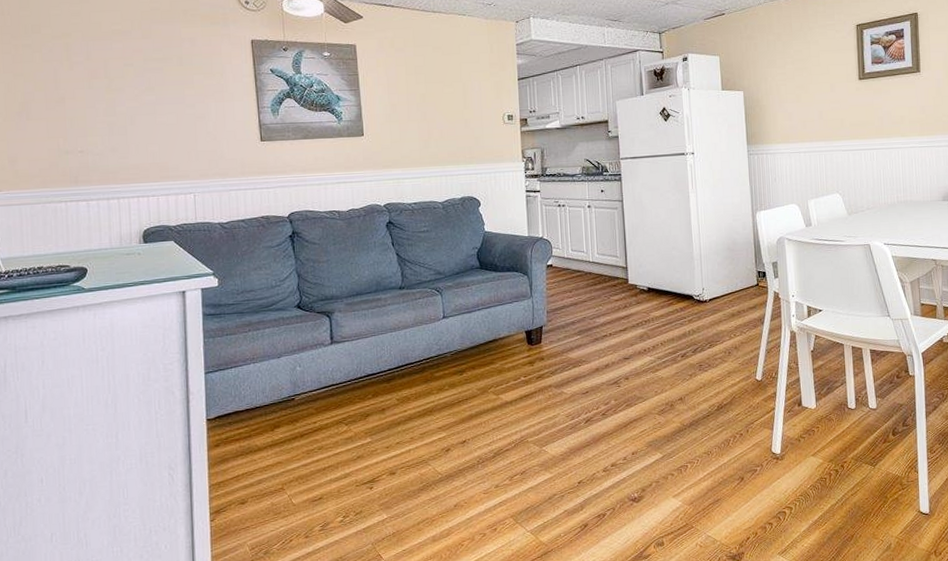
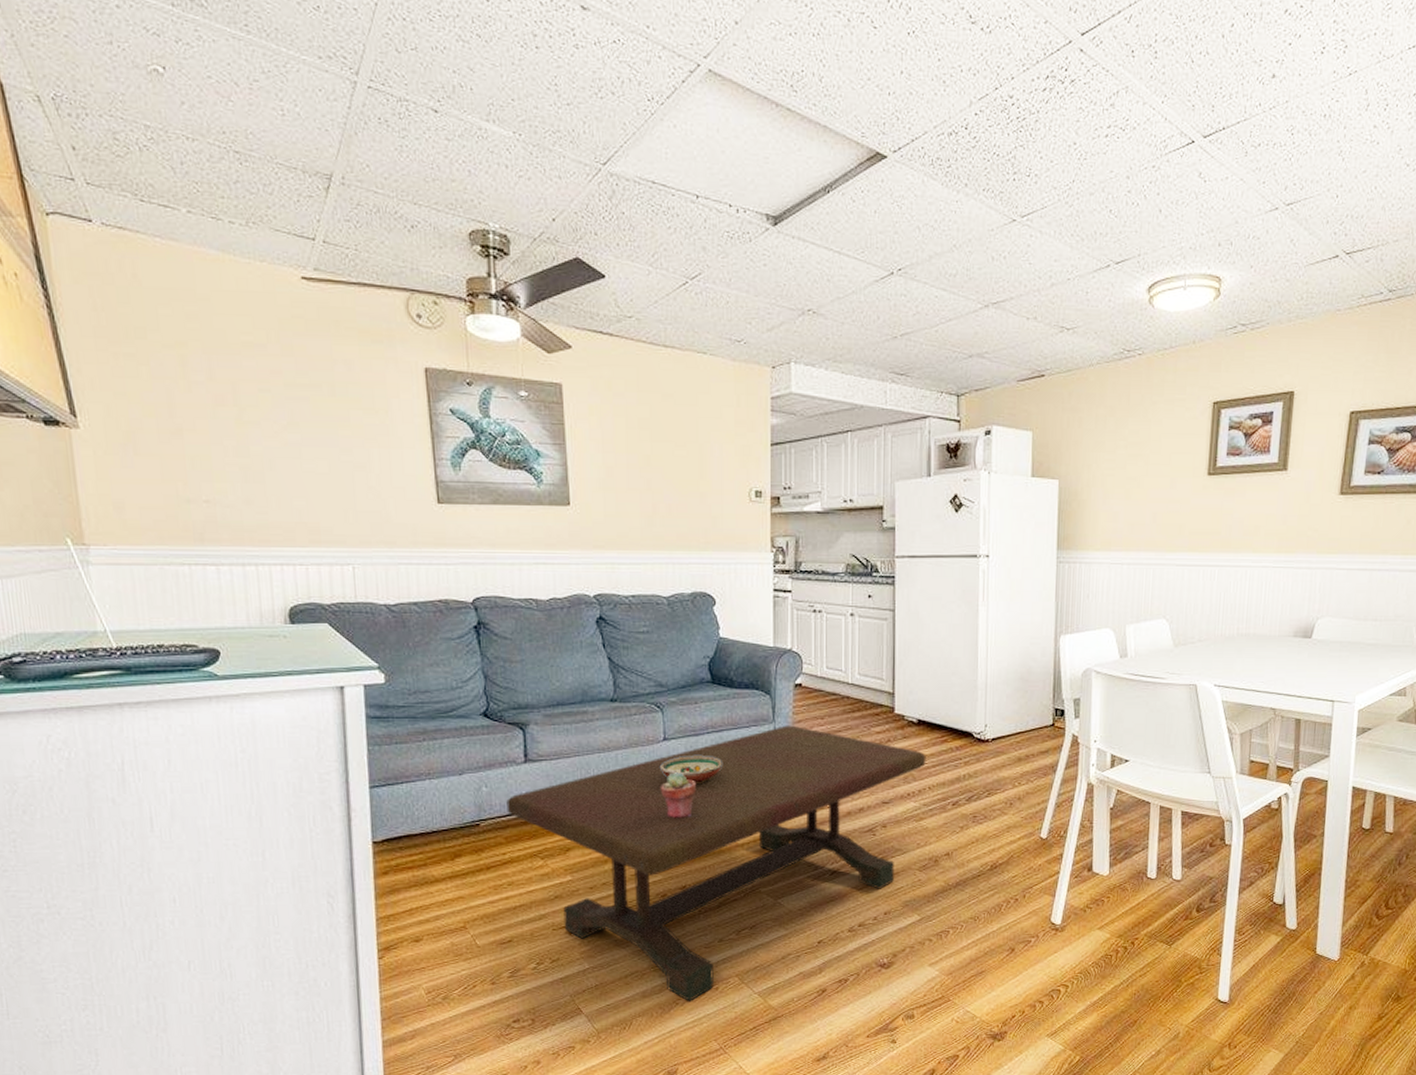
coffee table: none [316,299,657,543] -> present [506,725,926,1001]
decorative bowl: none [441,329,491,352] -> present [661,756,722,783]
potted succulent: none [442,344,472,384] -> present [661,772,697,819]

